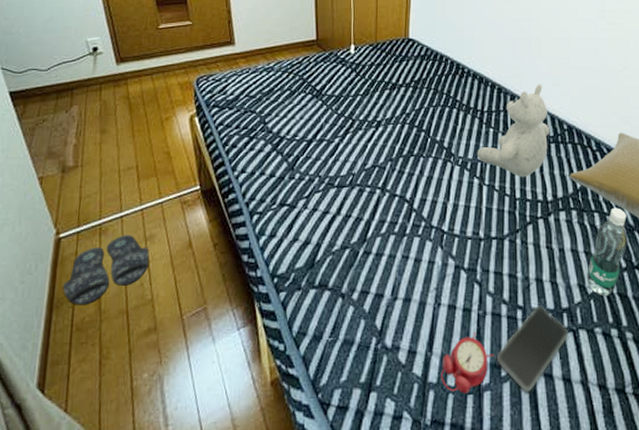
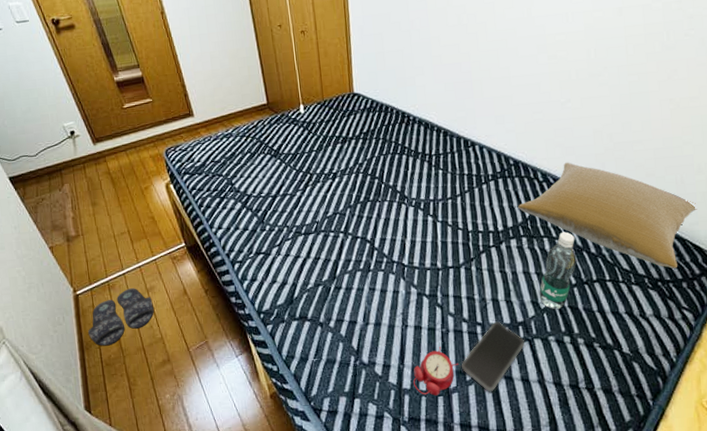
stuffed animal: present [477,84,550,177] -> none [428,124,497,212]

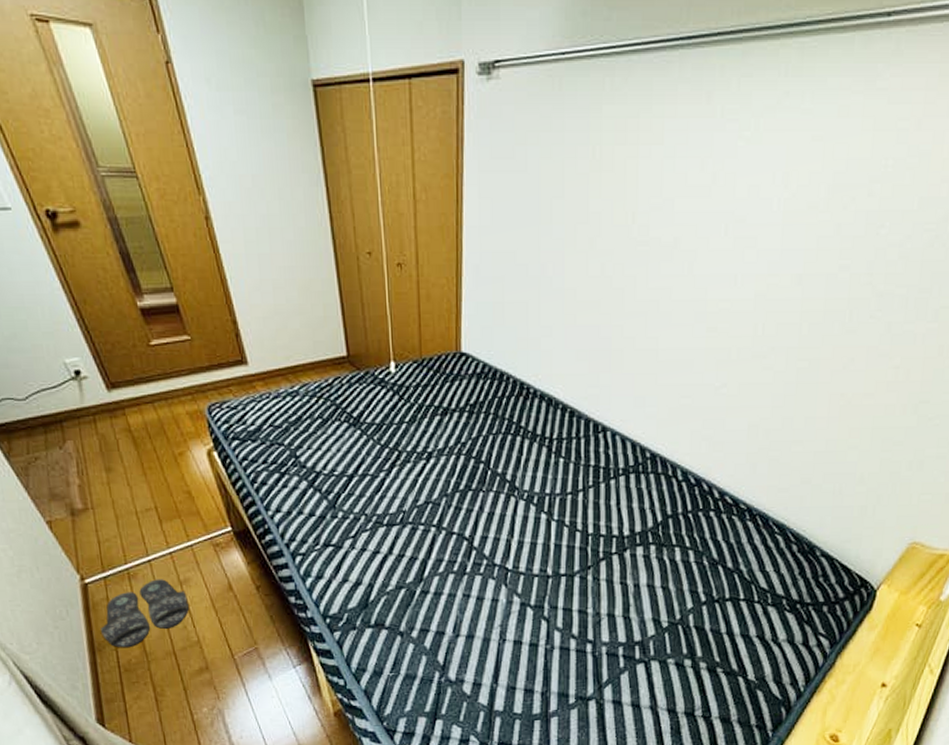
alarm clock: present [413,347,459,396] -> none [508,665,563,719]
mobile phone: present [461,321,525,392] -> none [564,639,639,717]
pillow: present [518,162,696,269] -> none [650,460,852,590]
bottle: present [539,231,577,310] -> none [662,541,711,630]

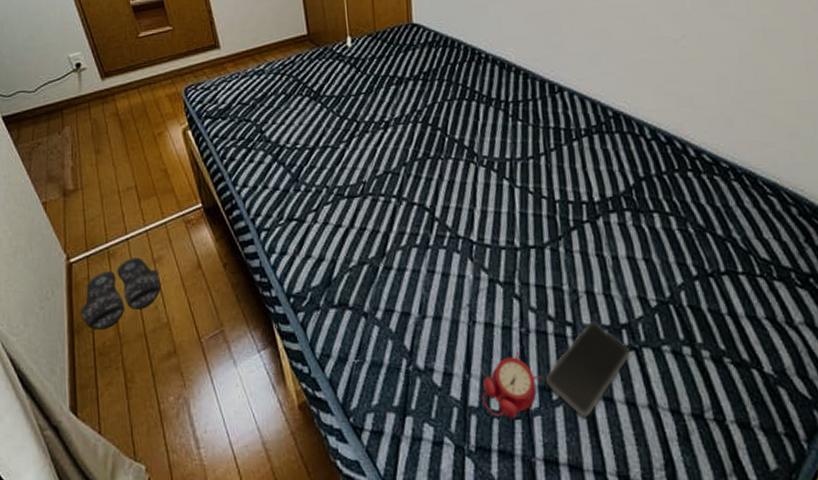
alarm clock: none [508,665,563,719] -> present [483,352,543,418]
mobile phone: none [564,639,639,717] -> present [545,321,630,418]

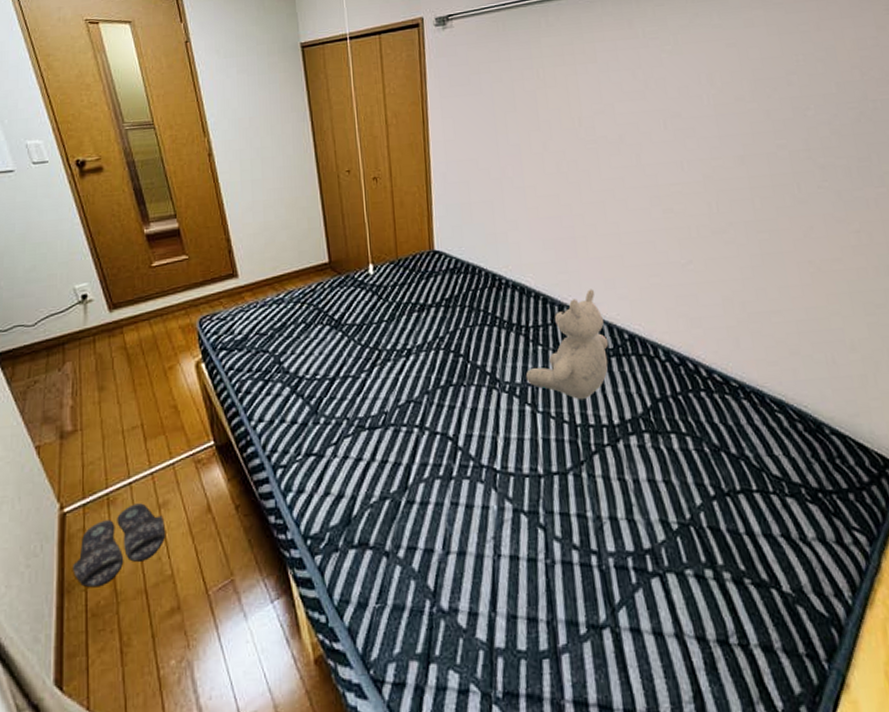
alarm clock: present [483,352,543,418] -> none [509,585,570,658]
stuffed animal: none [504,64,592,175] -> present [525,289,609,399]
mobile phone: present [545,321,630,418] -> none [572,548,655,652]

